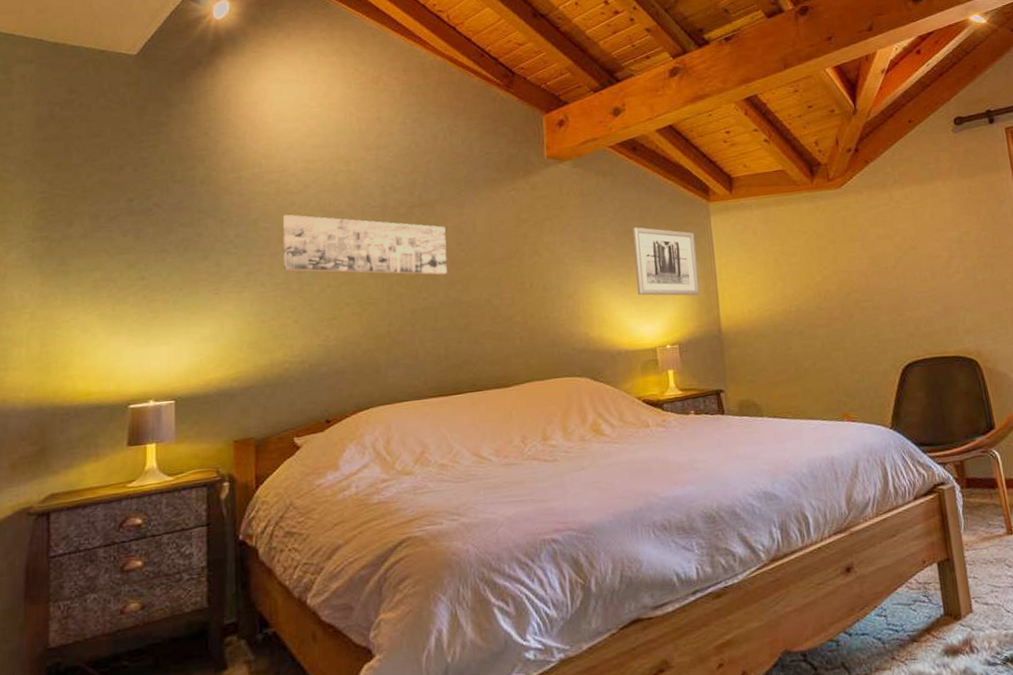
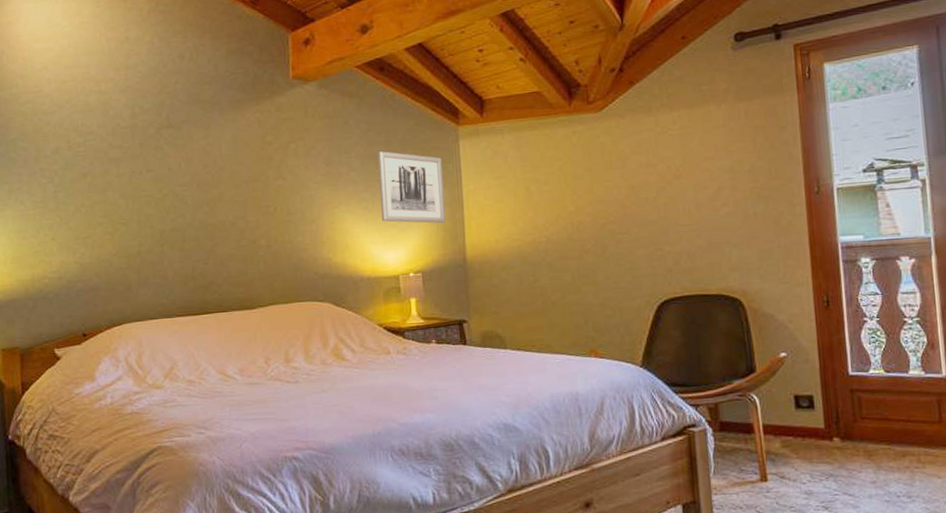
wall art: present [283,214,448,275] -> none [39,134,195,197]

